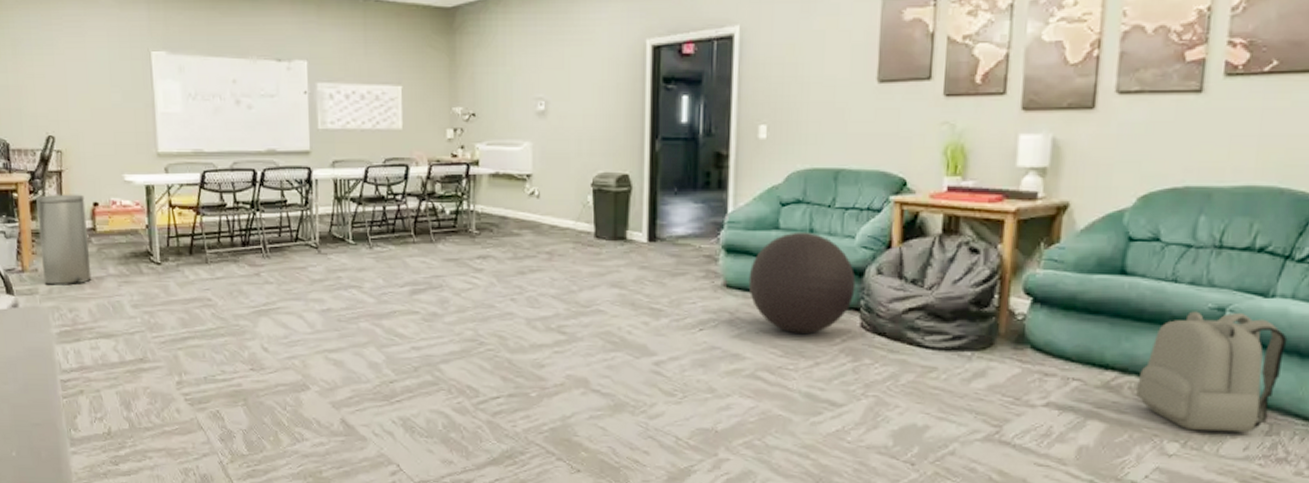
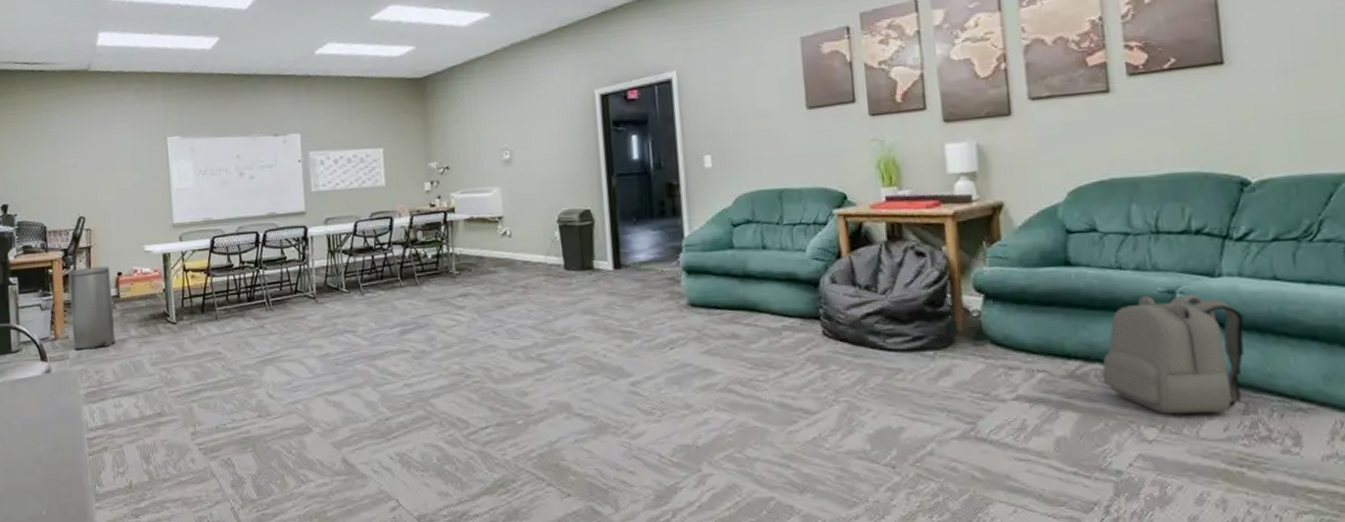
exercise ball: present [748,231,856,333] -> none [710,248,813,345]

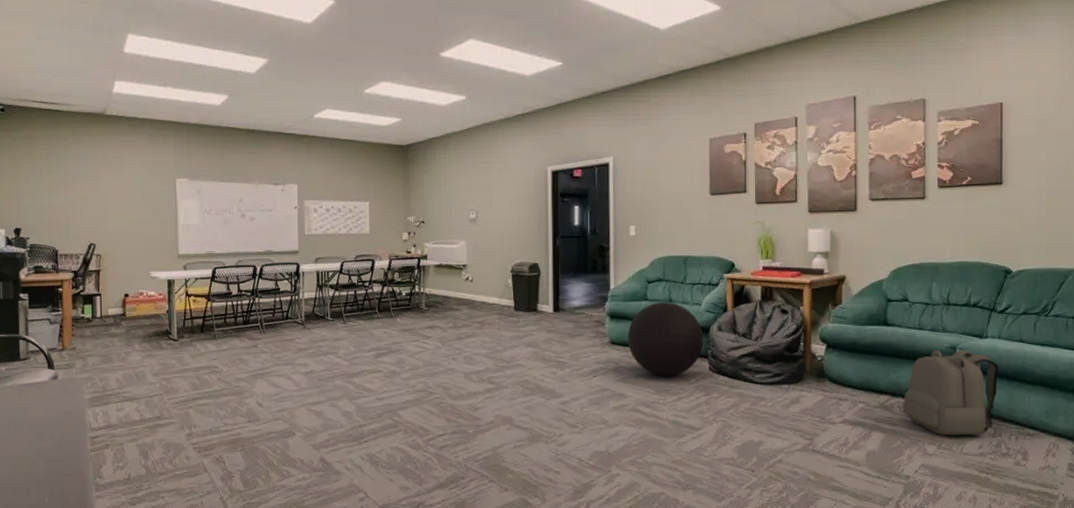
pedal bin: present [68,266,116,350] -> none [78,288,120,360]
exercise ball: none [710,248,813,345] -> present [627,301,704,376]

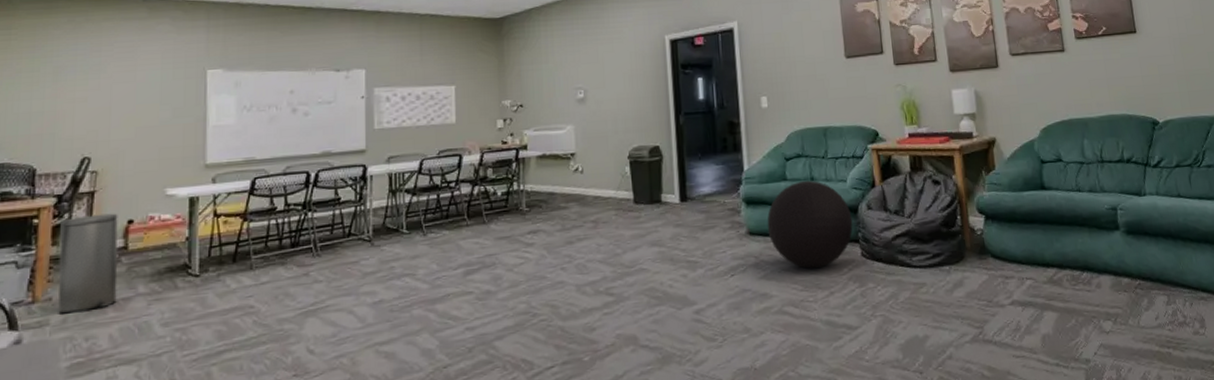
pedal bin: none [78,288,120,360] -> present [58,213,118,314]
backpack: present [903,349,999,436] -> none [1071,209,1165,309]

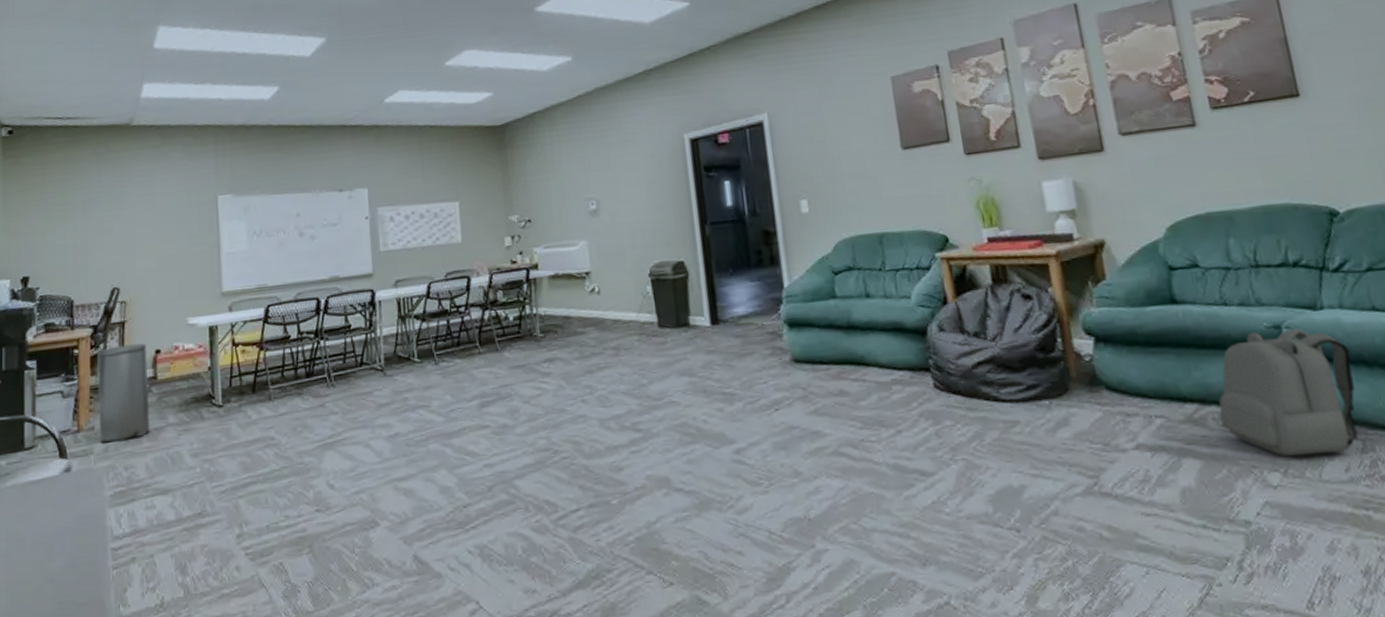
exercise ball: present [767,180,853,268] -> none [814,297,922,402]
backpack: none [1071,209,1165,309] -> present [1219,327,1359,457]

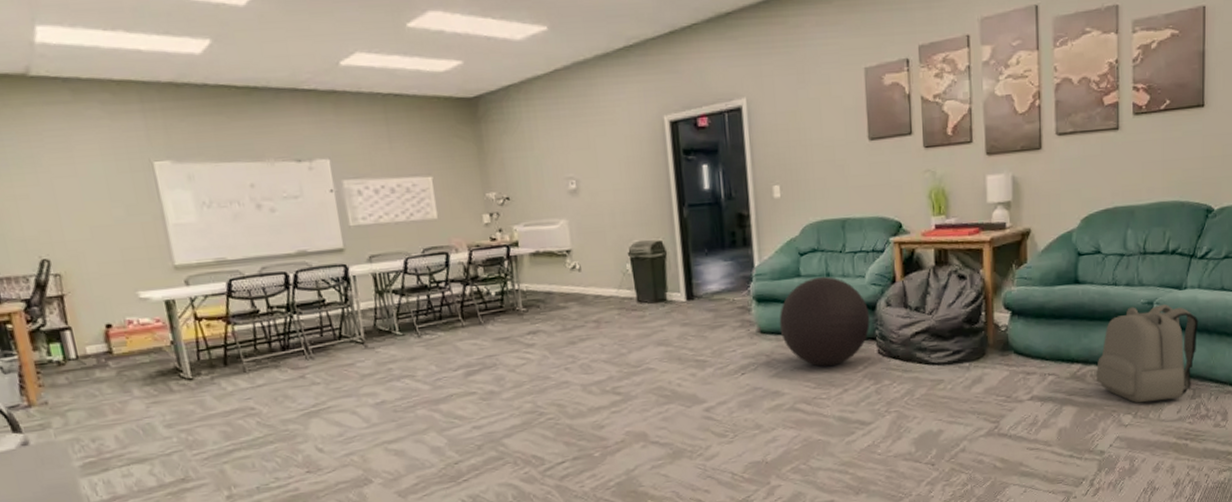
pedal bin: present [97,343,150,443] -> none [35,317,114,417]
exercise ball: none [814,297,922,402] -> present [779,276,870,366]

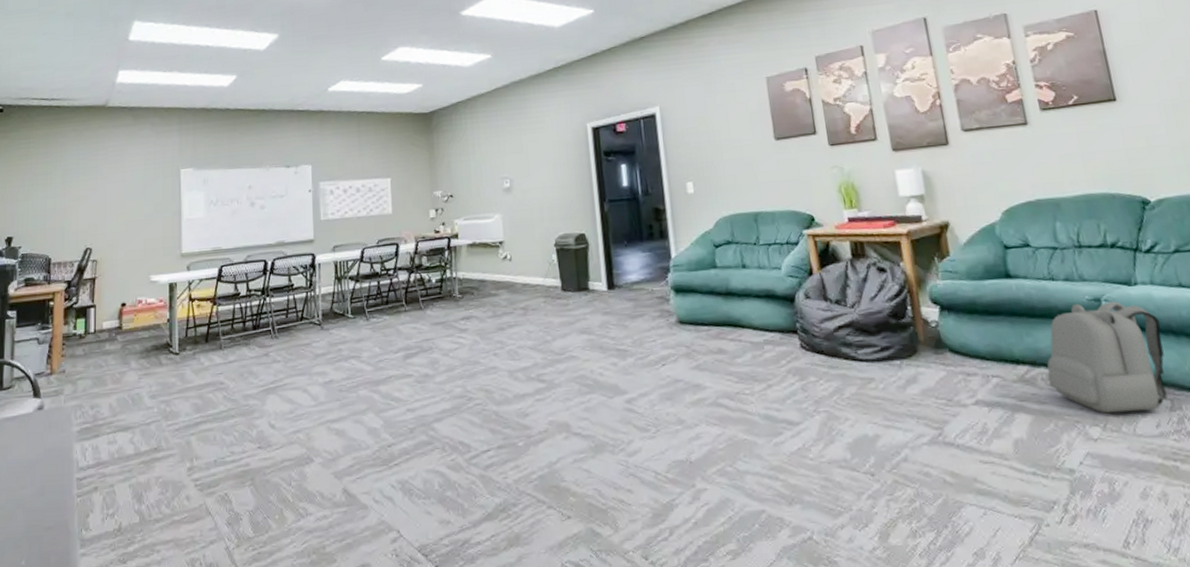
exercise ball: present [779,276,870,366] -> none [697,267,790,360]

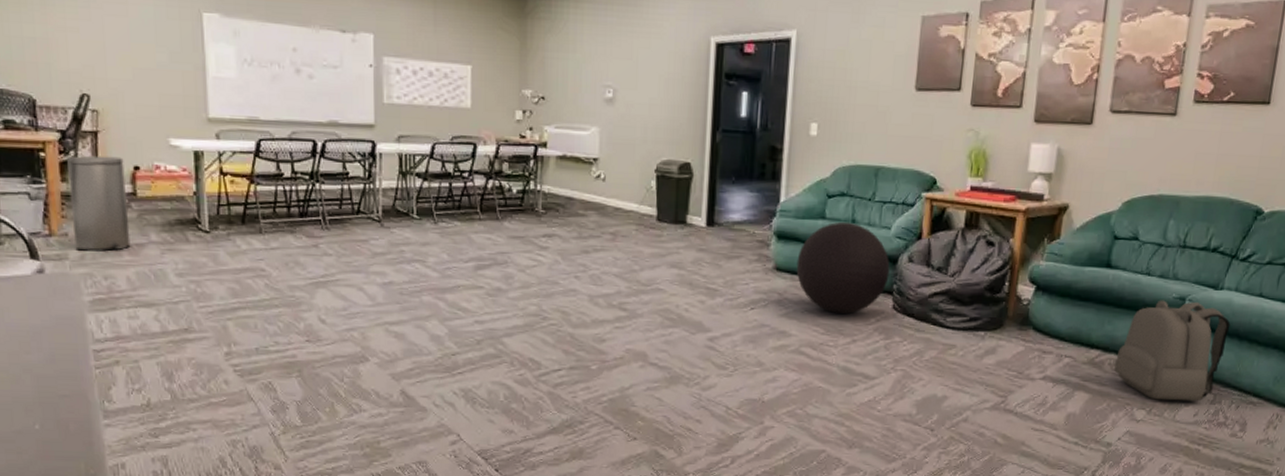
pedal bin: none [69,297,115,385] -> present [67,155,131,252]
exercise ball: none [697,267,790,360] -> present [796,221,890,314]

